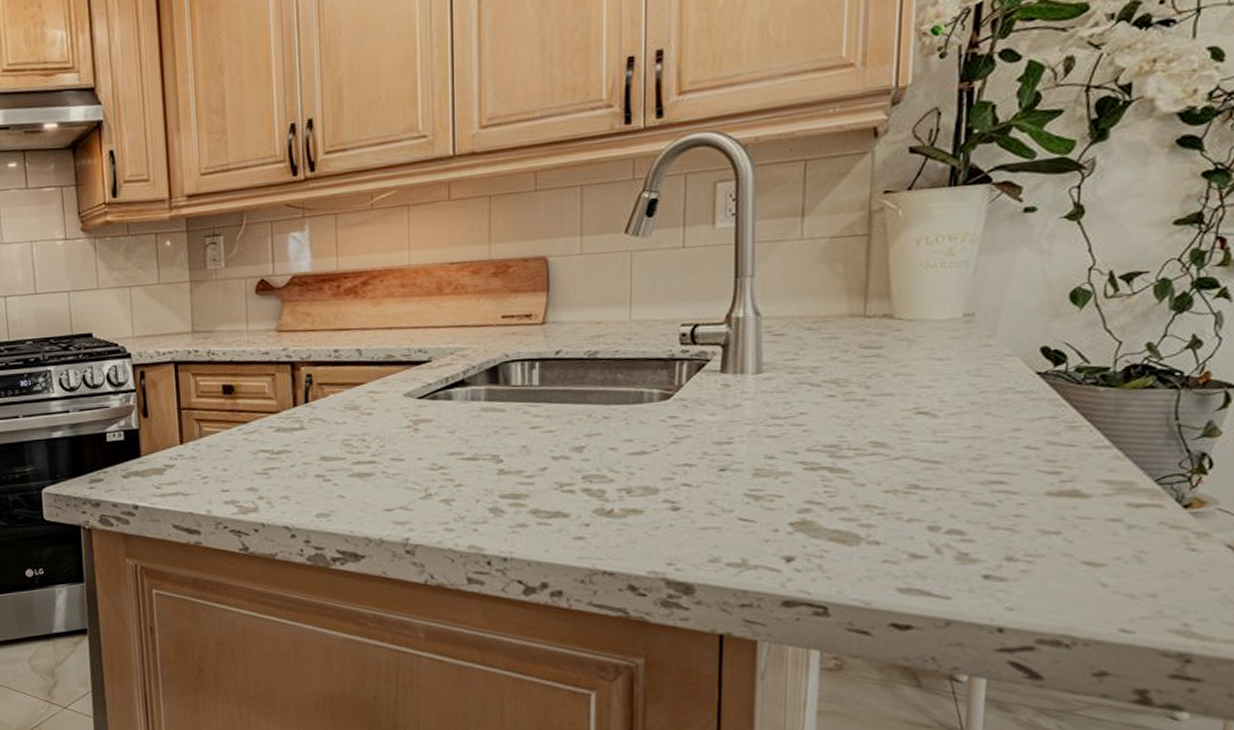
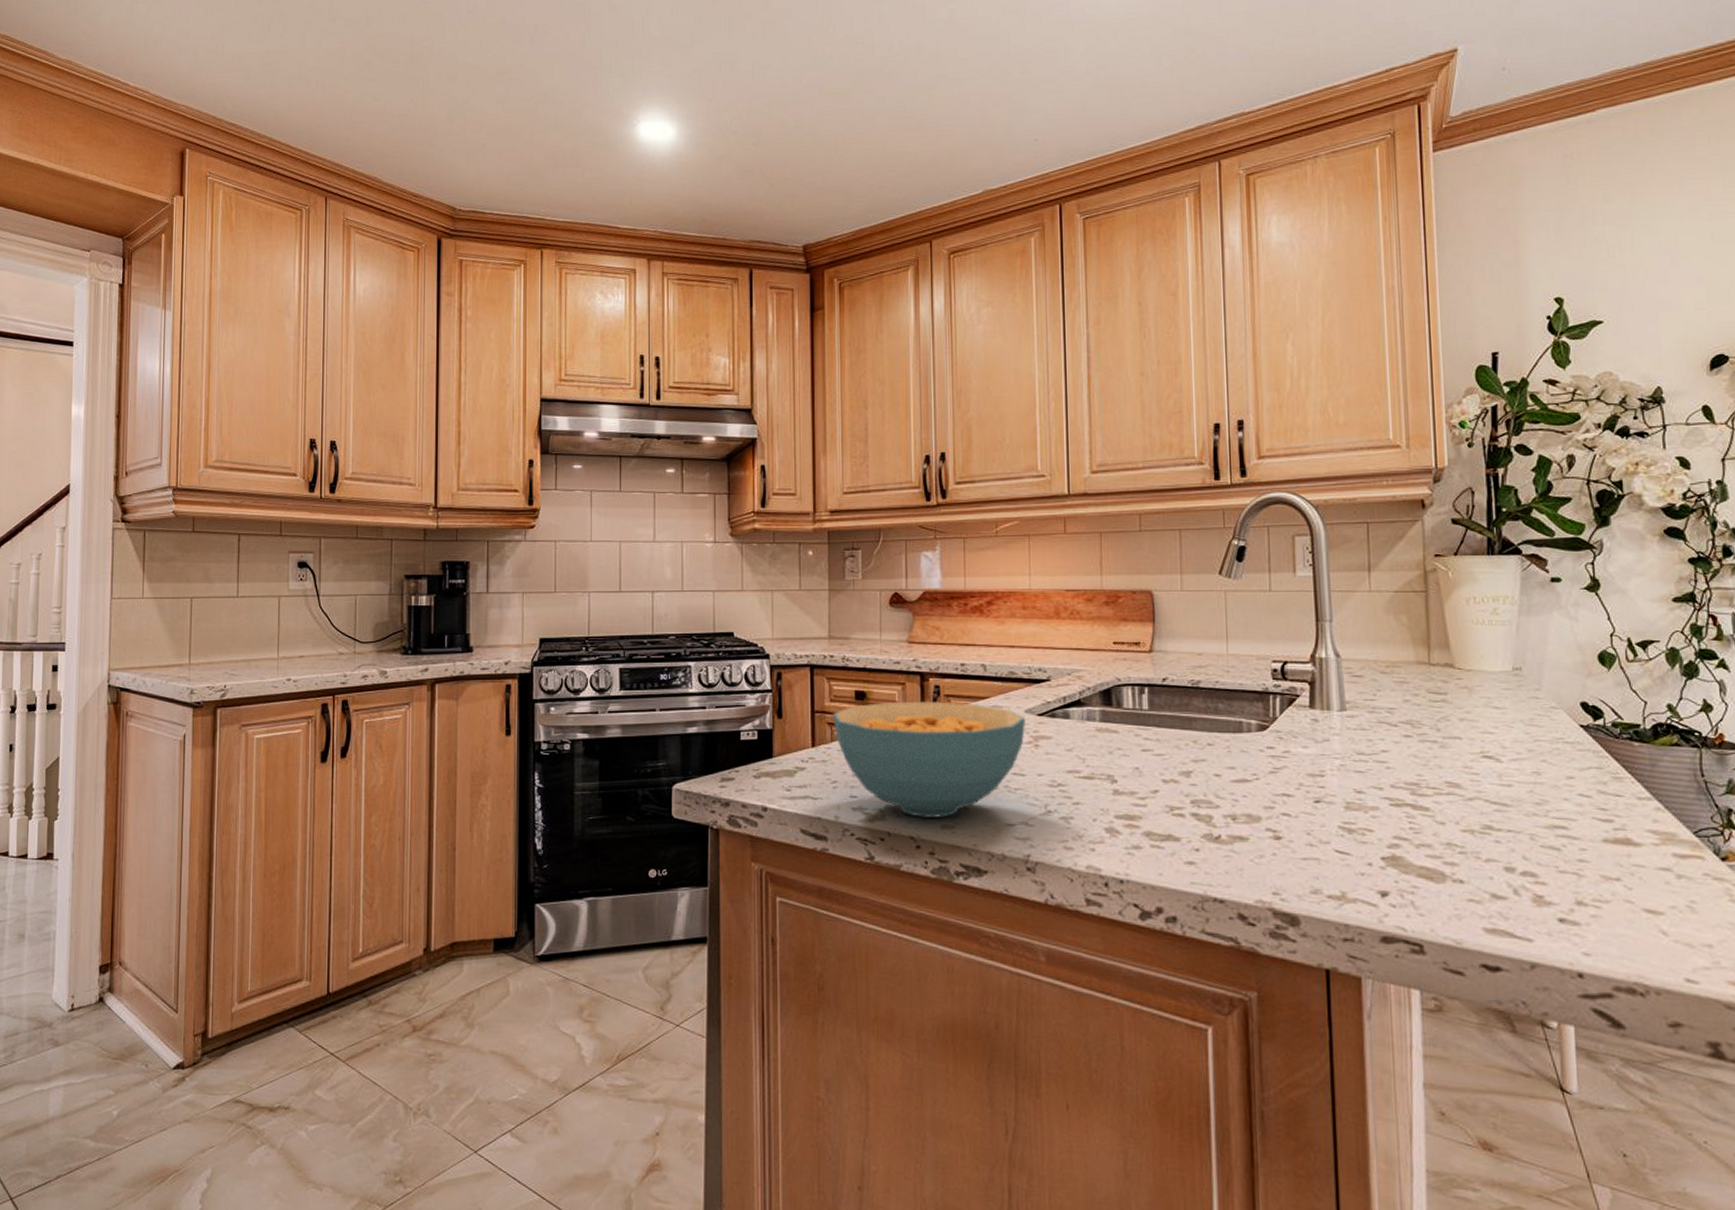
cereal bowl: none [200,390,405,508] -> present [833,701,1026,819]

